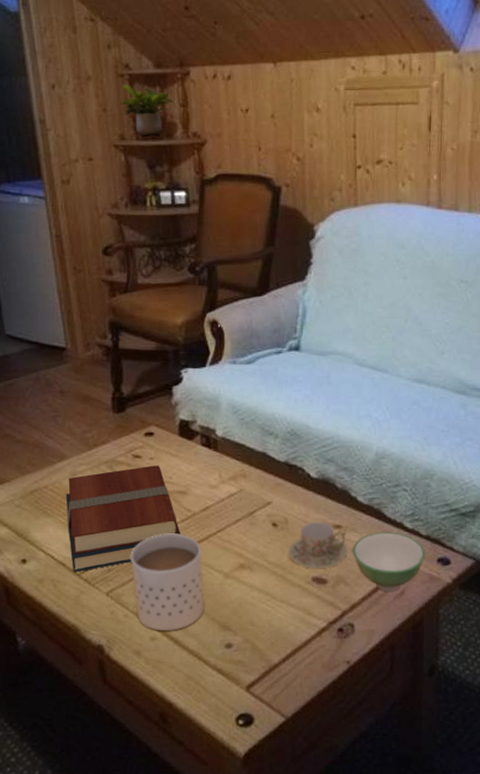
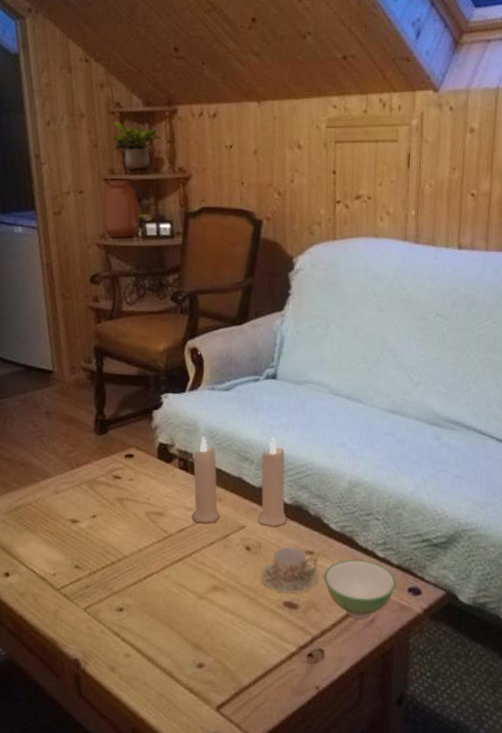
books: present [65,465,181,572] -> none [48,486,157,587]
vase: none [114,145,154,207] -> present [103,179,141,238]
mug: present [131,533,205,632] -> none [108,553,179,649]
candle: none [215,411,315,501] -> present [191,436,288,527]

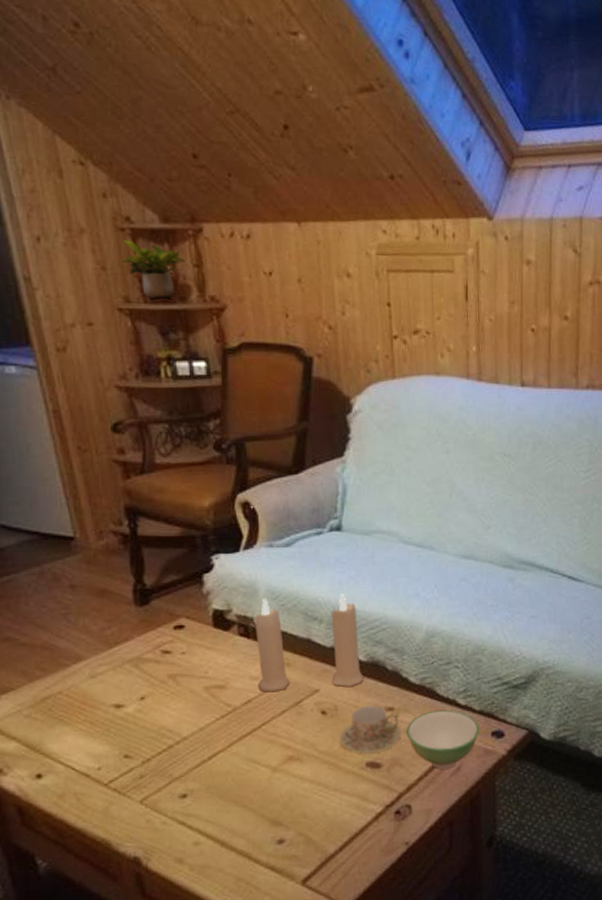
vase: present [103,179,141,238] -> none [119,309,169,379]

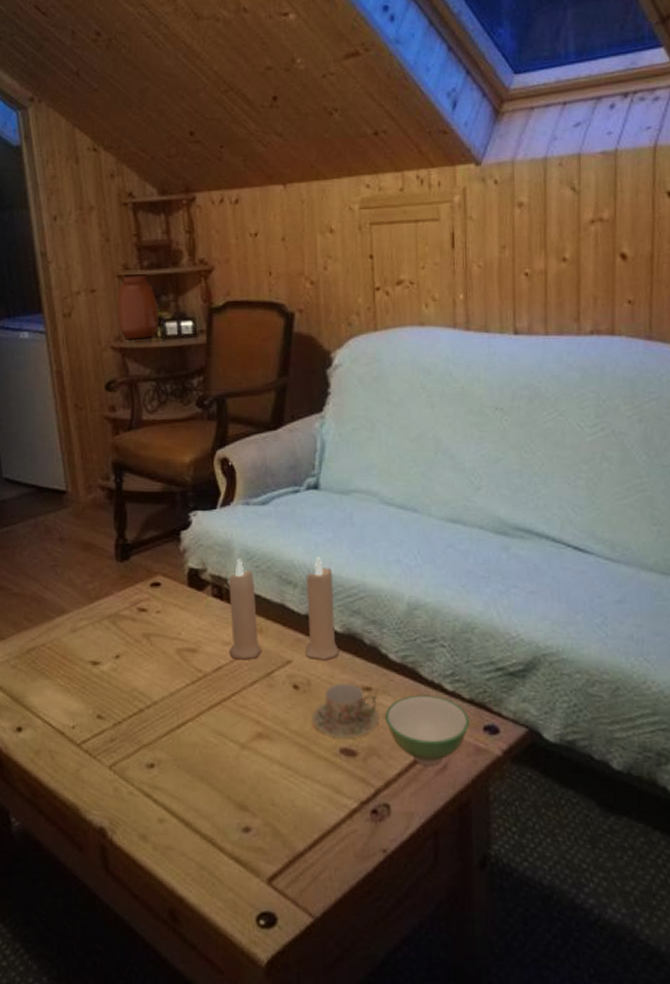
vase: none [119,309,169,379] -> present [117,274,160,340]
potted plant: present [121,240,185,301] -> none [123,213,178,267]

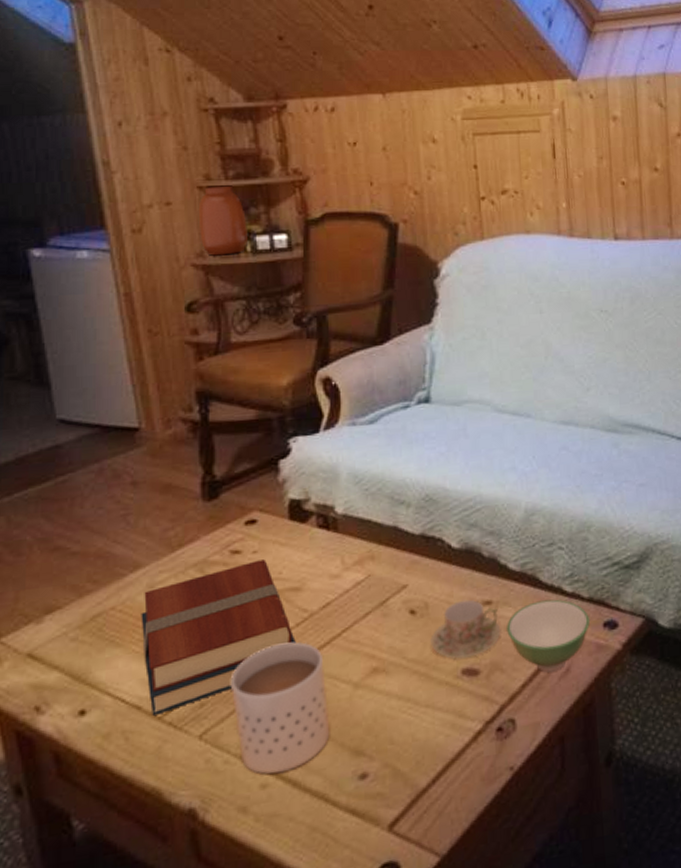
books: none [65,619,191,742] -> present [141,559,296,716]
mug: none [136,697,219,812] -> present [231,641,330,774]
candle: present [228,557,340,660] -> none [334,472,458,592]

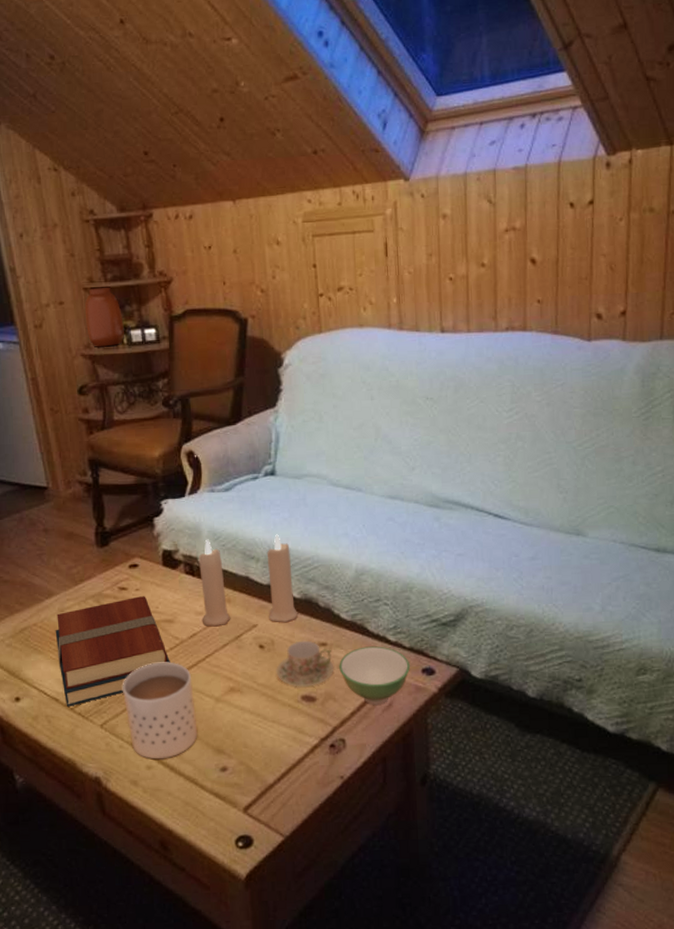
candle: none [334,472,458,592] -> present [198,534,299,627]

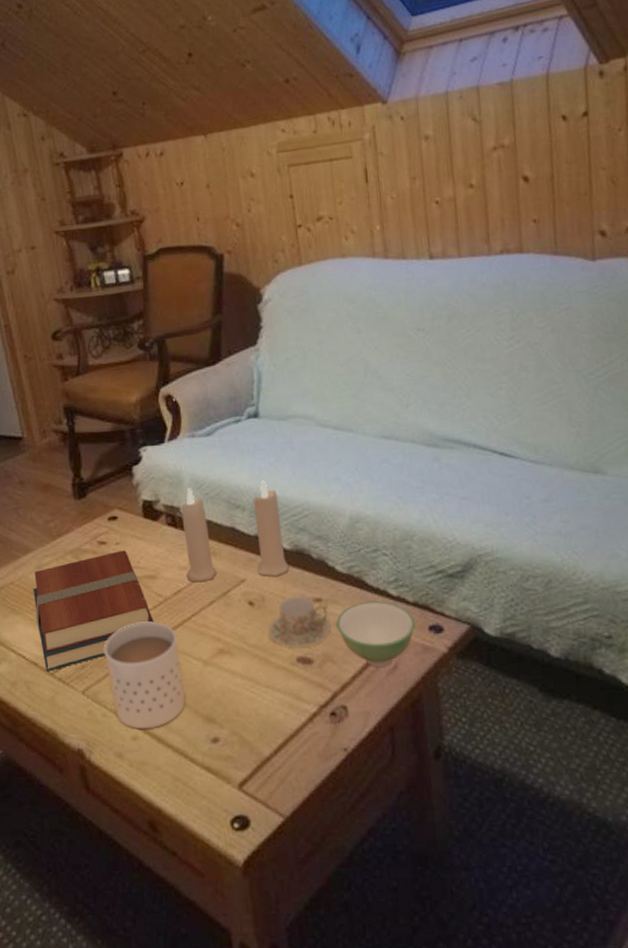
vase: present [84,287,125,347] -> none [56,229,98,291]

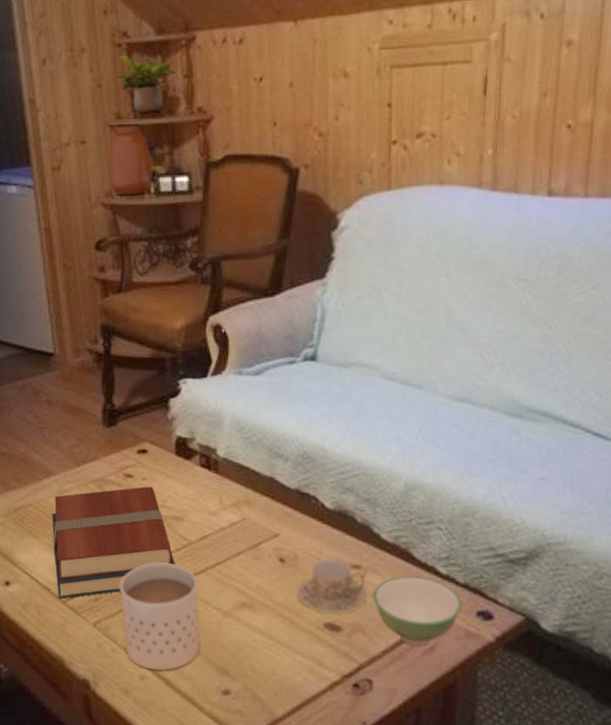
potted plant: none [56,172,109,222] -> present [116,55,176,116]
vase: none [56,229,98,291] -> present [108,124,153,196]
candle: present [180,480,290,583] -> none [215,429,330,535]

